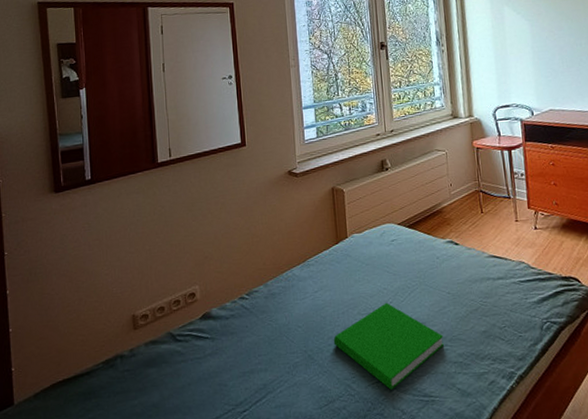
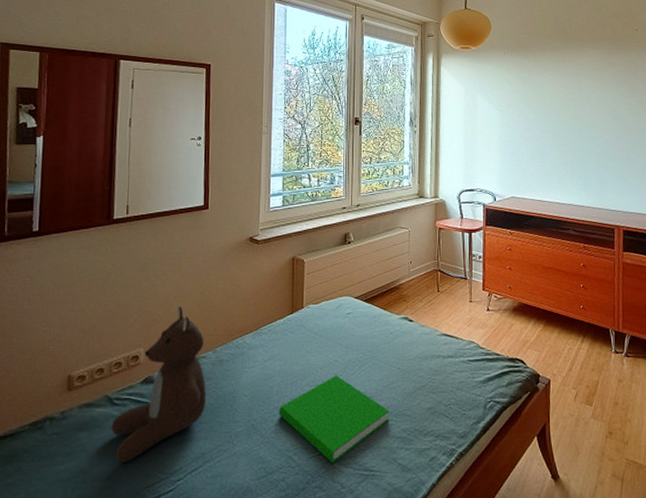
teddy bear: none [176,243,263,396] -> present [111,306,206,462]

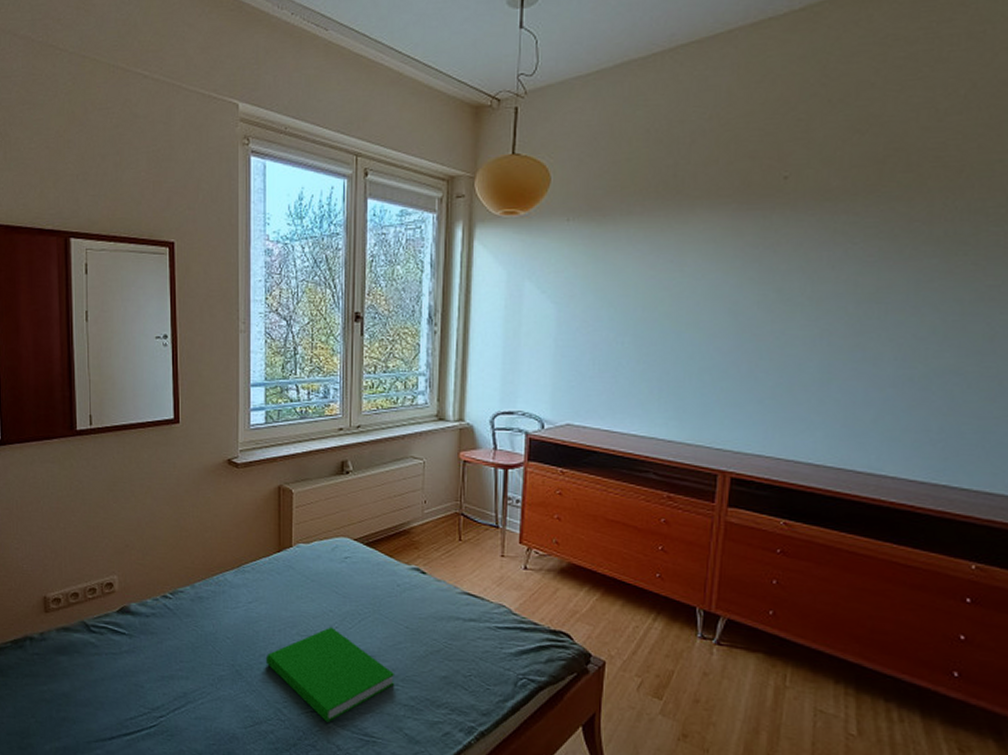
teddy bear: present [111,306,206,462] -> none [90,533,186,692]

